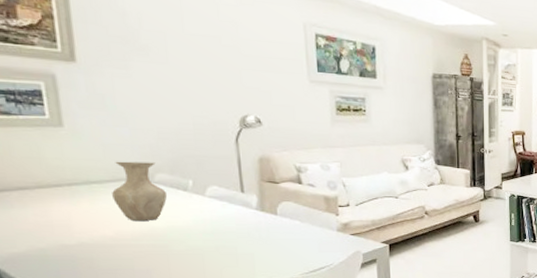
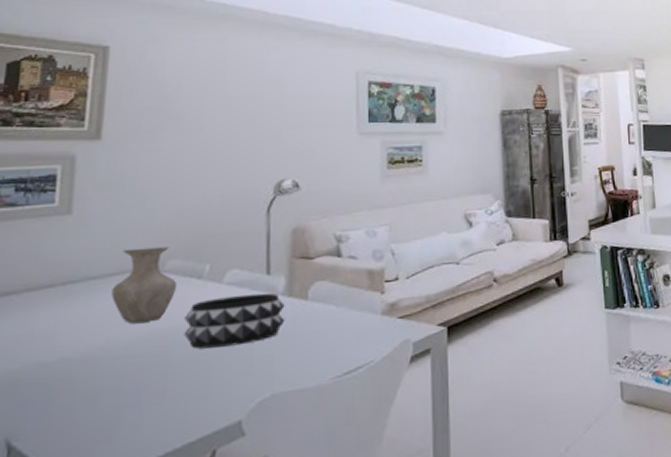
decorative bowl: none [177,206,260,245] -> present [184,293,285,349]

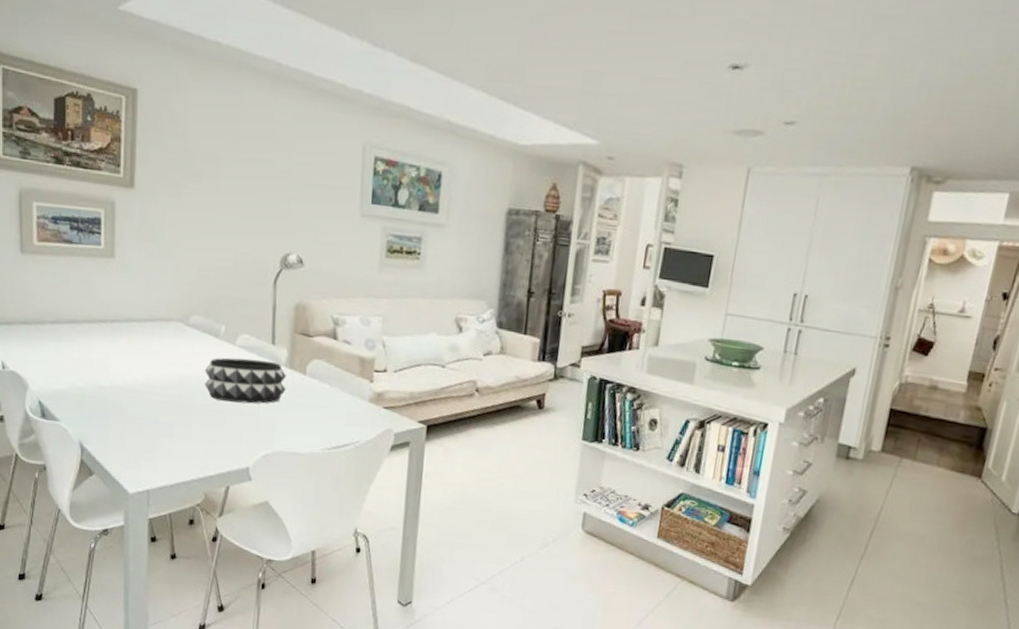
vase: present [111,246,176,323] -> none [148,298,198,368]

